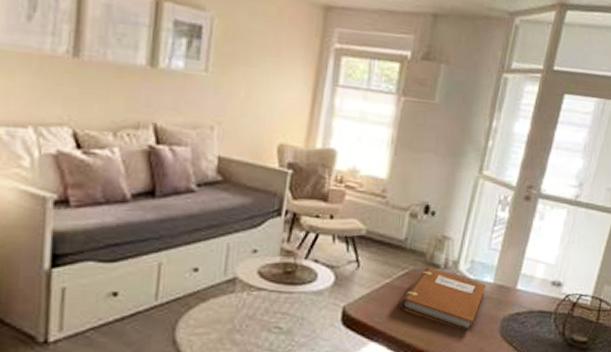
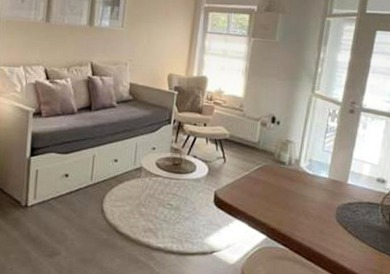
notebook: present [399,268,486,332] -> none [256,164,322,217]

